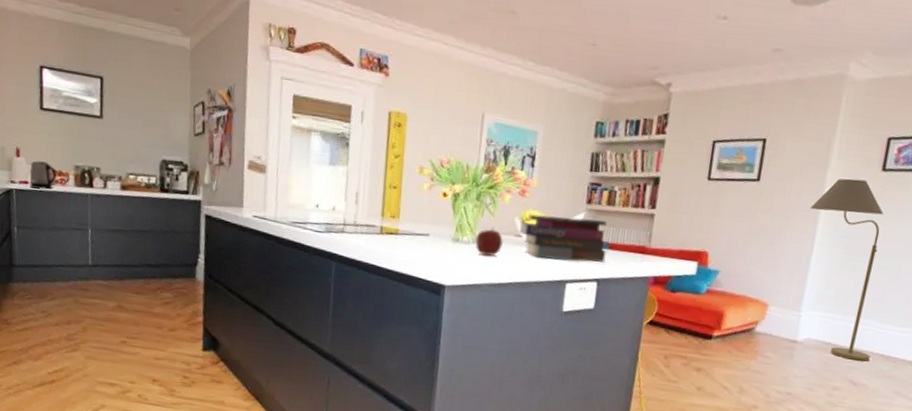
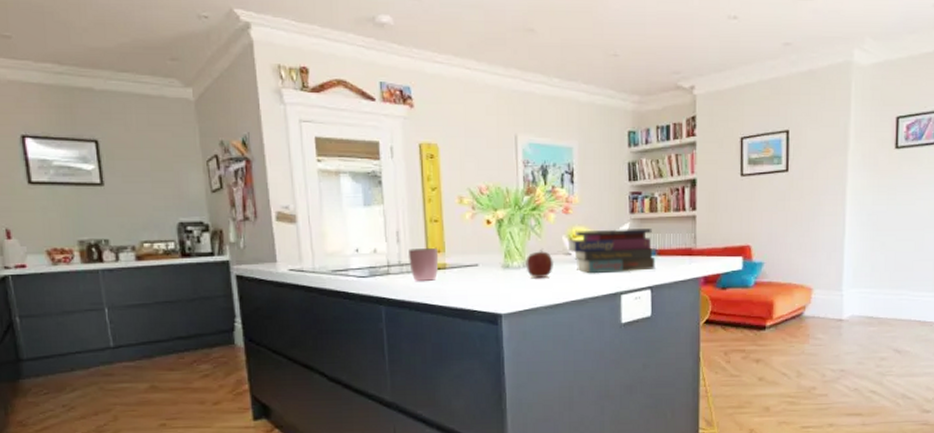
kettle: present [29,160,57,190] -> none [25,240,58,272]
cup: none [364,211,393,244] -> present [409,248,439,281]
floor lamp: present [810,178,883,362] -> none [837,159,909,330]

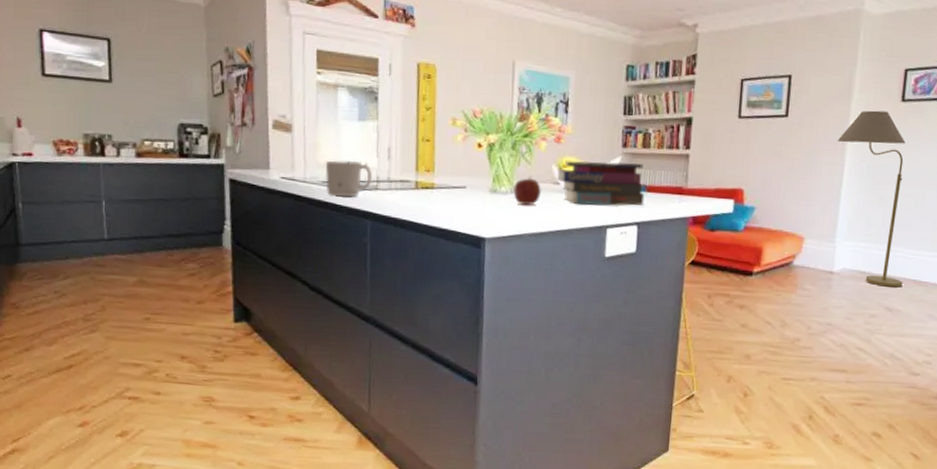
mug: none [333,247,383,286] -> present [325,160,373,198]
cup: present [409,248,439,281] -> none [398,166,428,199]
floor lamp: none [837,159,909,330] -> present [837,110,906,288]

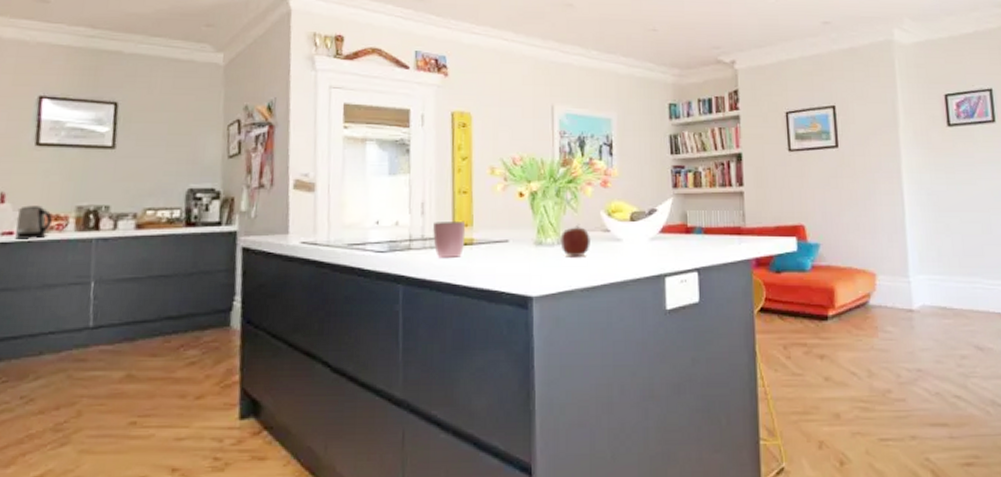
kettle: none [33,130,63,161] -> present [14,205,52,239]
mug: present [325,160,373,198] -> none [351,218,405,262]
cup: none [398,166,428,199] -> present [433,222,466,257]
books: present [556,160,645,206] -> none [606,204,702,253]
floor lamp: present [837,110,906,288] -> none [891,136,988,323]

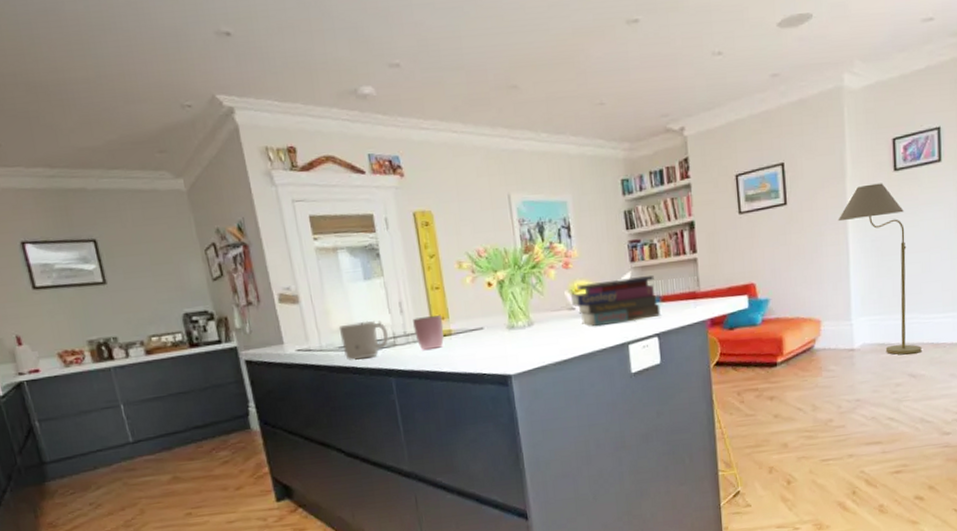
kettle: present [14,205,52,239] -> none [36,343,70,376]
mug: none [351,218,405,262] -> present [338,320,389,362]
fruit: present [560,224,592,256] -> none [530,305,559,336]
books: none [606,204,702,253] -> present [570,275,661,326]
floor lamp: none [891,136,988,323] -> present [838,183,922,355]

